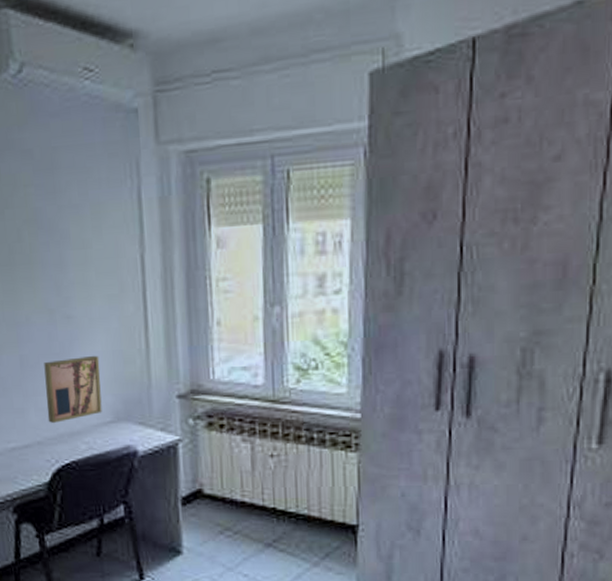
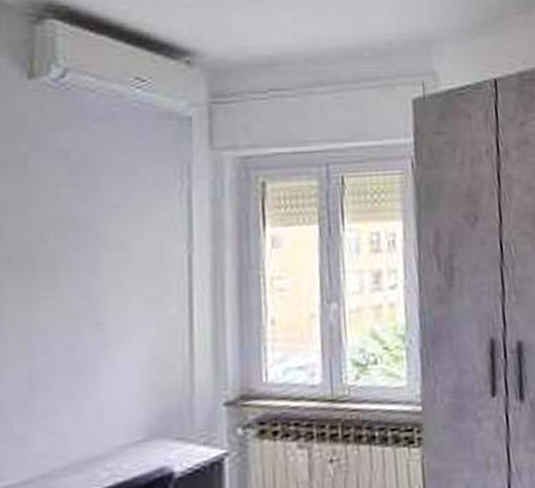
wall art: present [44,355,102,424] -> none [59,364,133,450]

